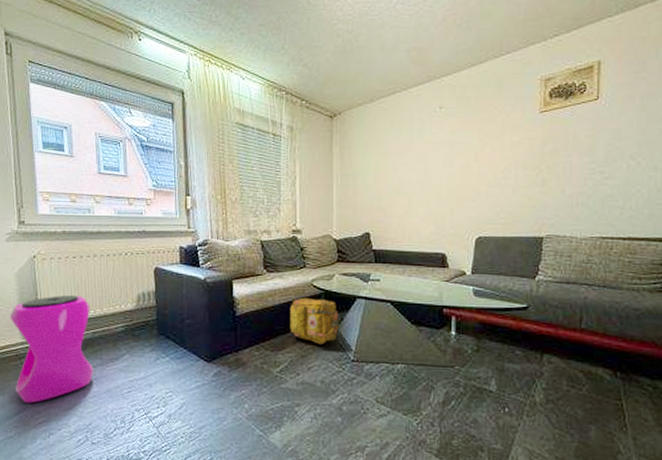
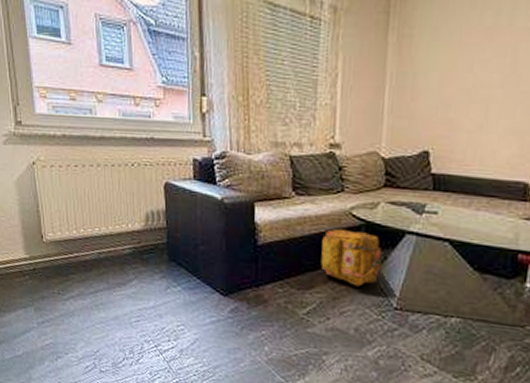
stool: present [9,295,94,403] -> none [11,209,100,324]

